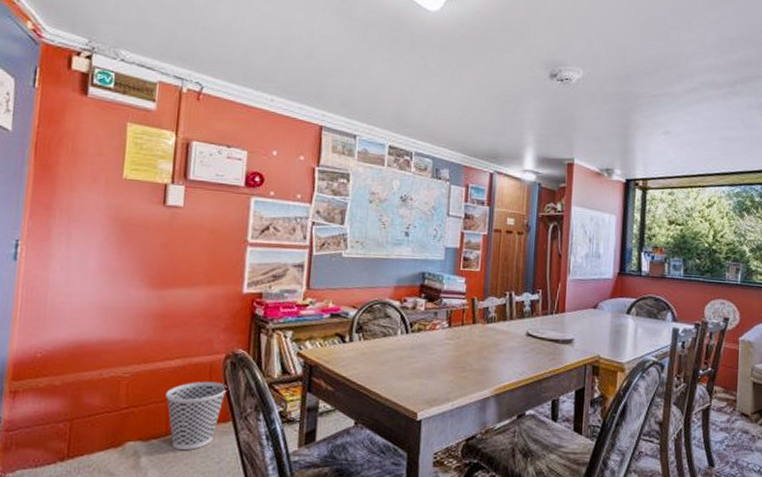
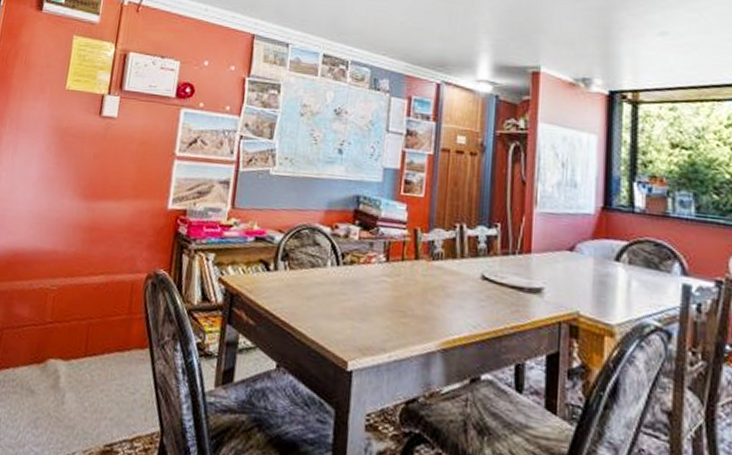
wastebasket: present [166,381,227,450] -> none [88,301,147,376]

